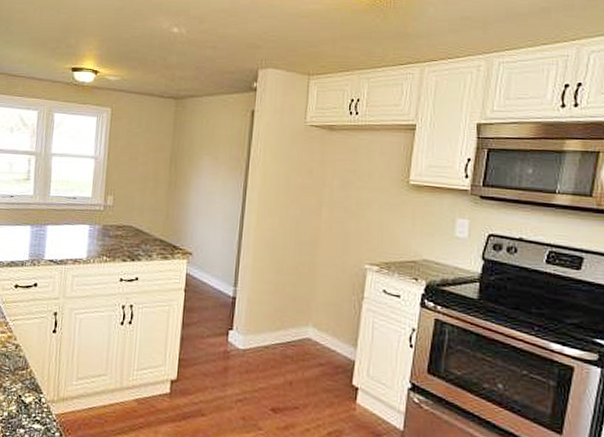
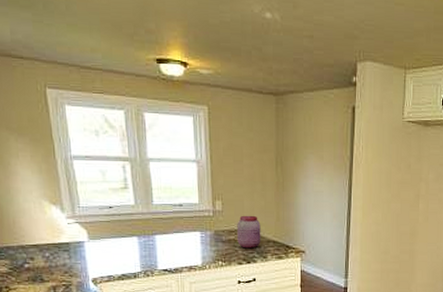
jar: none [124,211,149,246] -> present [237,215,261,249]

